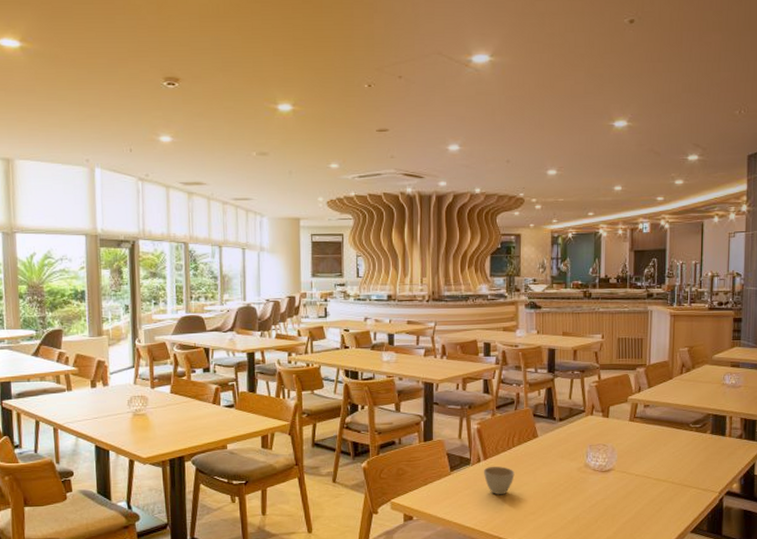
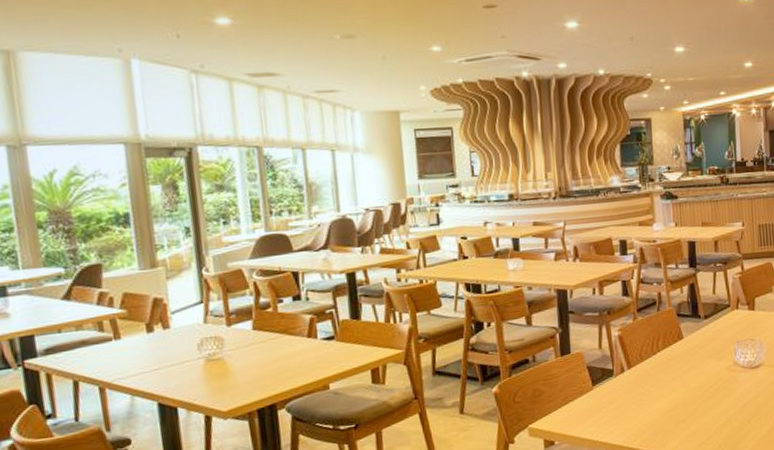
cup: present [483,466,515,495] -> none [627,374,662,406]

